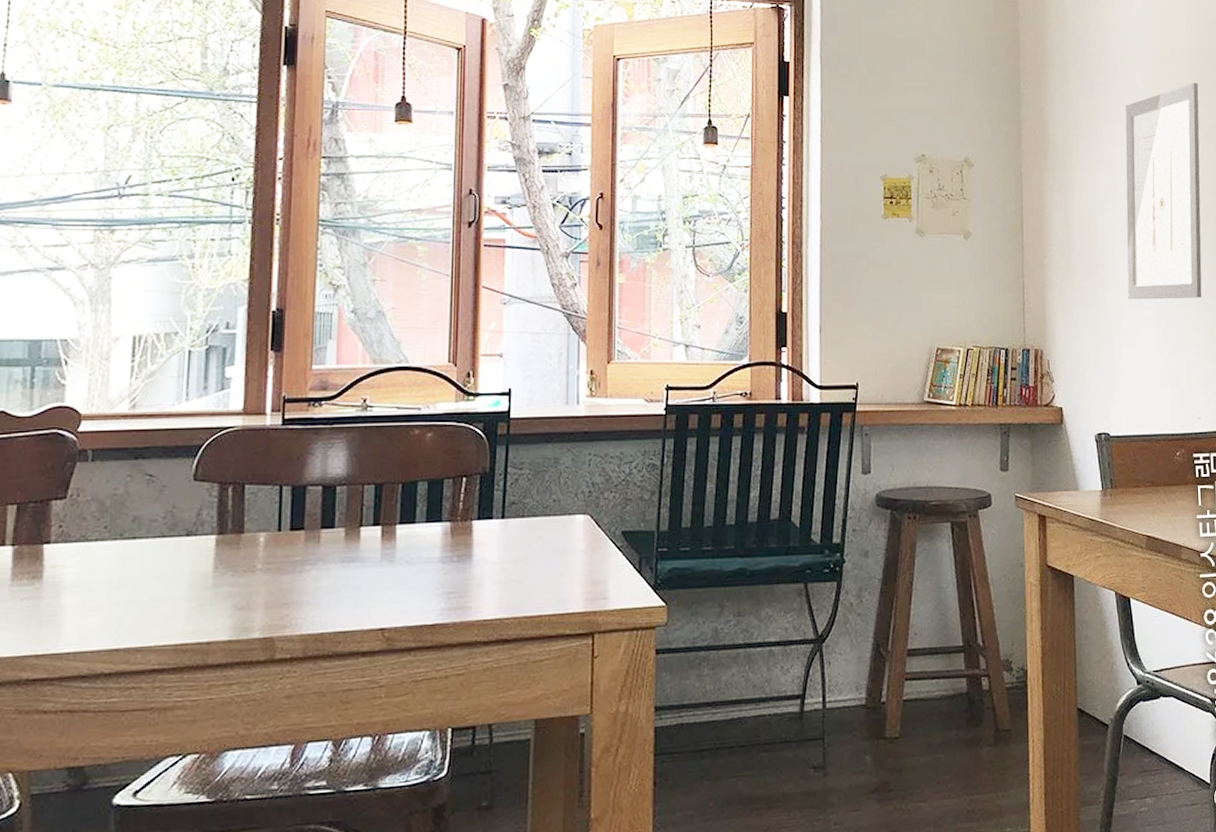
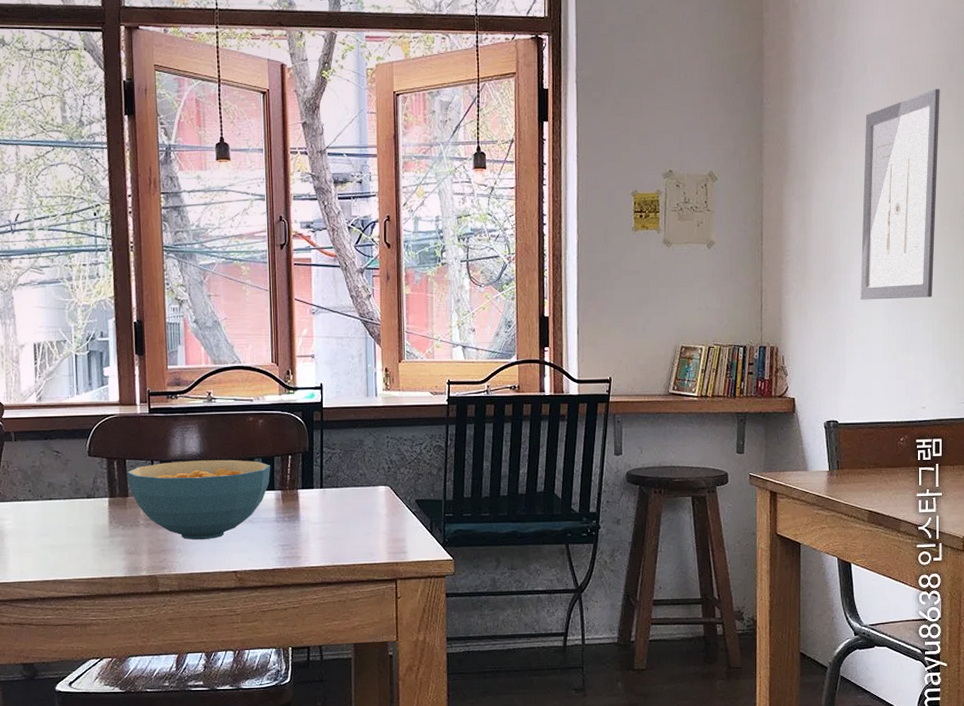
cereal bowl: none [245,483,439,589] -> present [127,459,271,540]

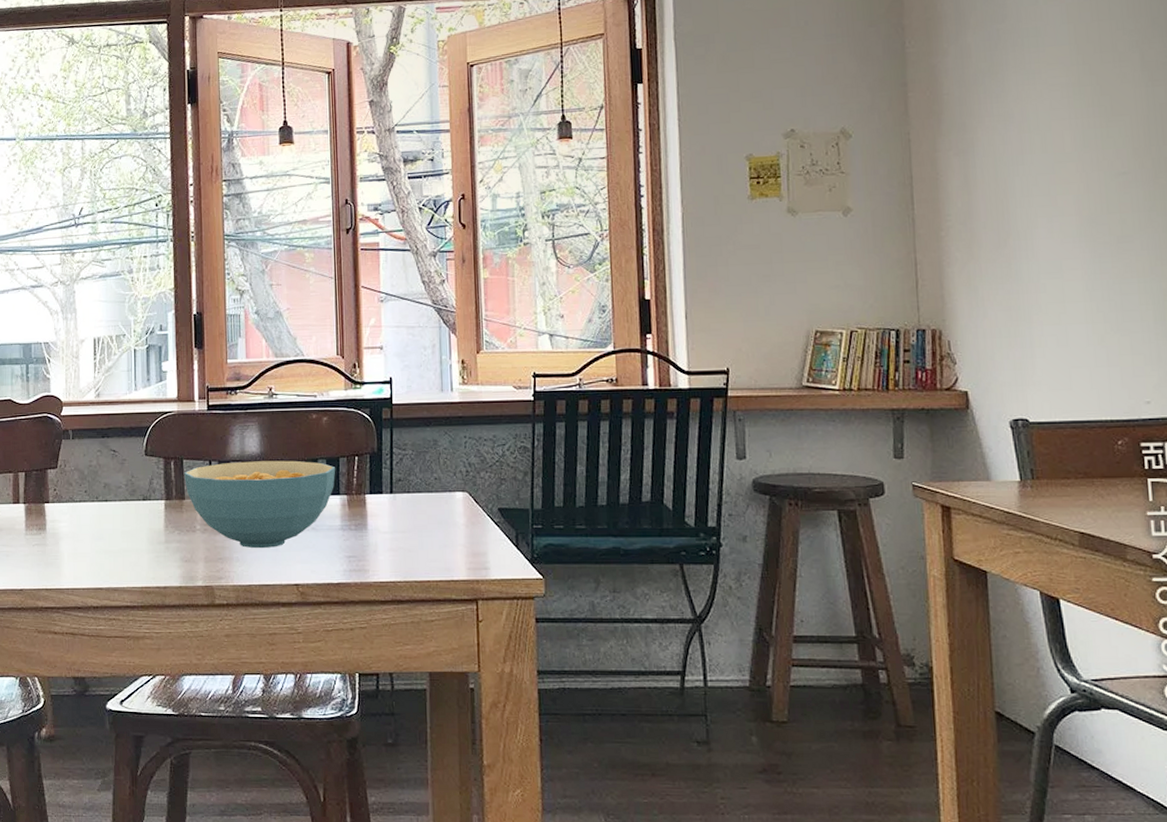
wall art: present [860,88,940,300] -> none [1040,15,1150,272]

